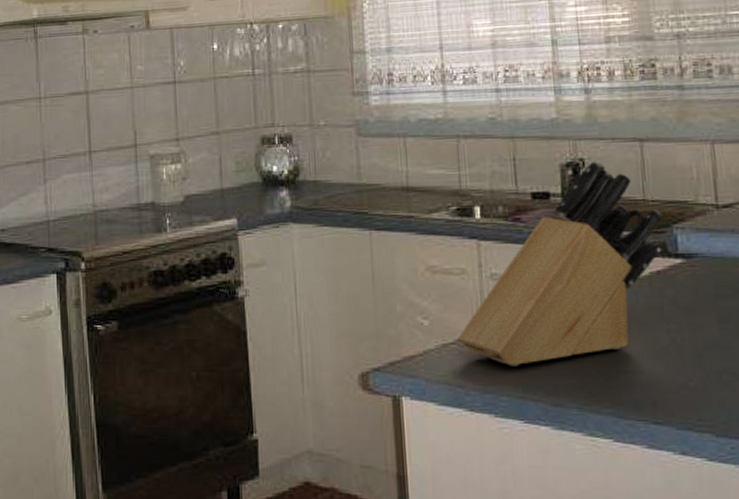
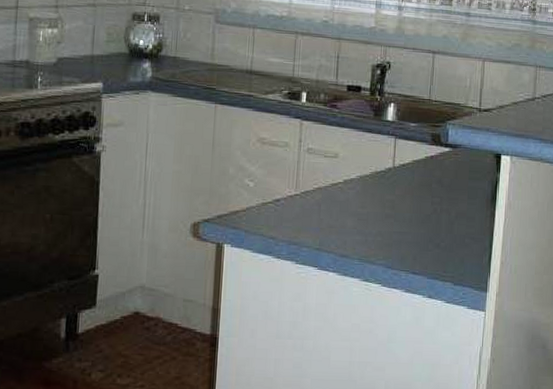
knife block: present [457,161,664,366] -> none [275,65,442,224]

